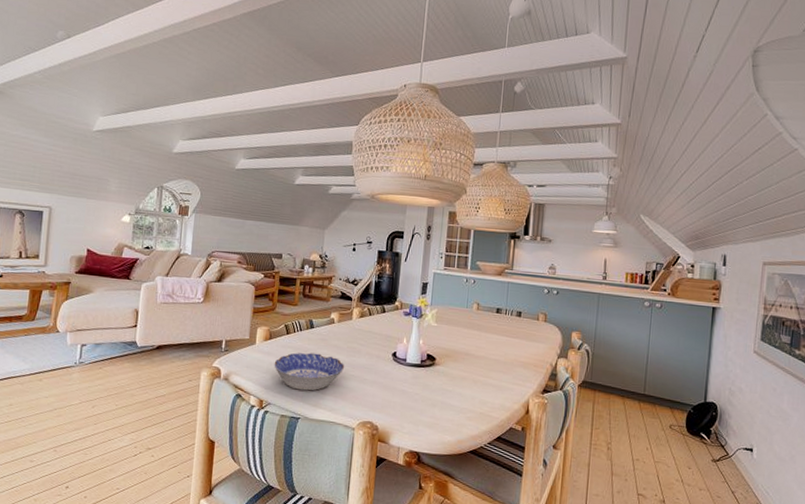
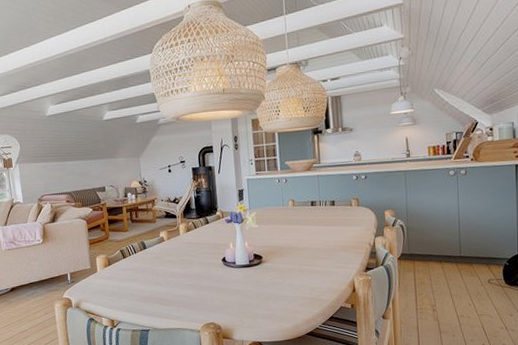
bowl: present [274,352,344,391] -> none [117,270,181,306]

